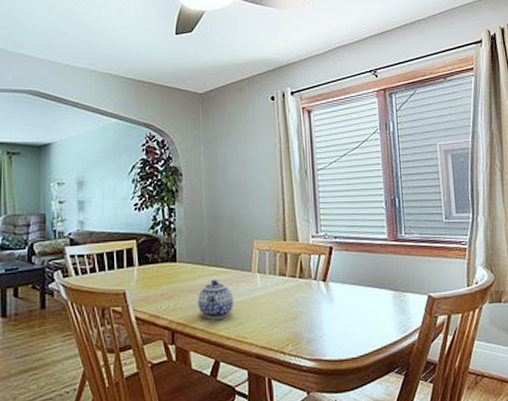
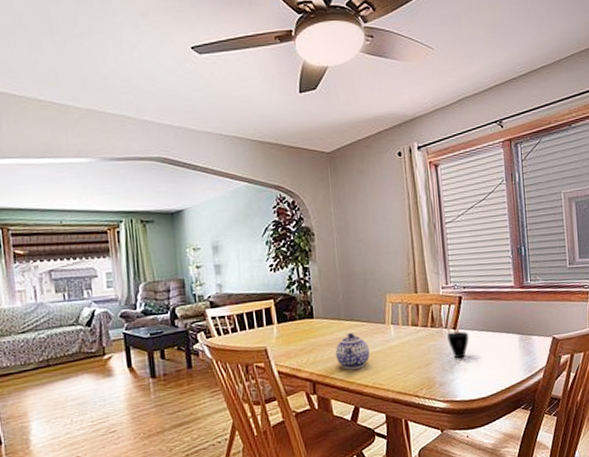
cup: none [317,284,340,314] -> present [447,331,469,359]

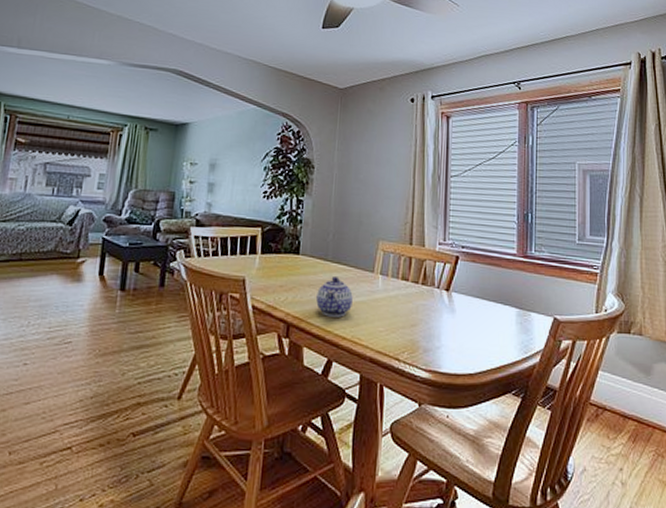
cup: present [447,331,469,359] -> none [439,293,462,325]

